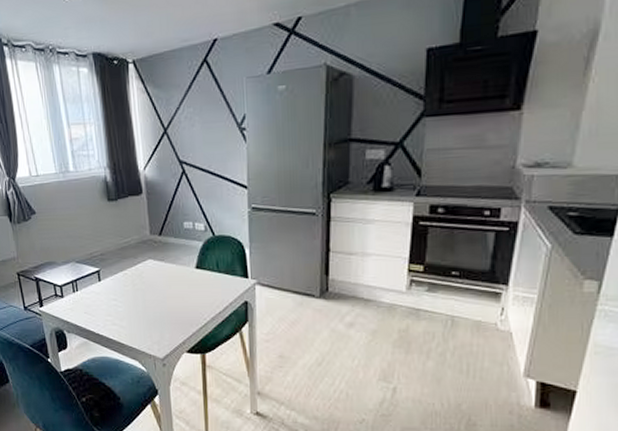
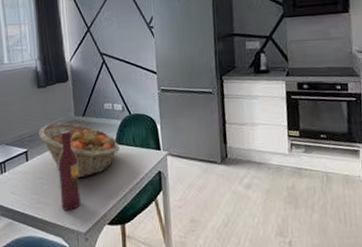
fruit basket: none [110,241,201,302] -> present [38,122,120,178]
wine bottle: none [132,250,158,334] -> present [58,130,81,210]

